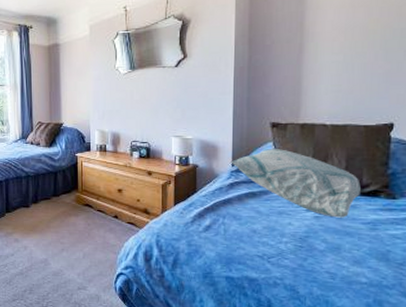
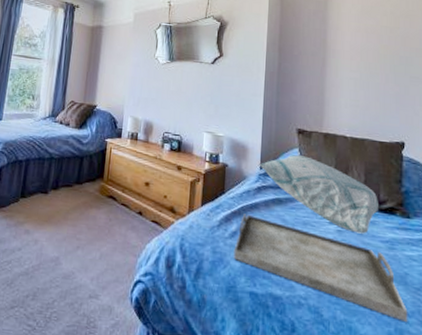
serving tray: none [208,209,389,293] -> present [233,214,408,322]

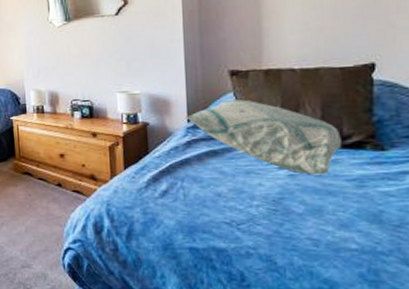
serving tray: present [233,214,408,322] -> none [166,171,385,261]

